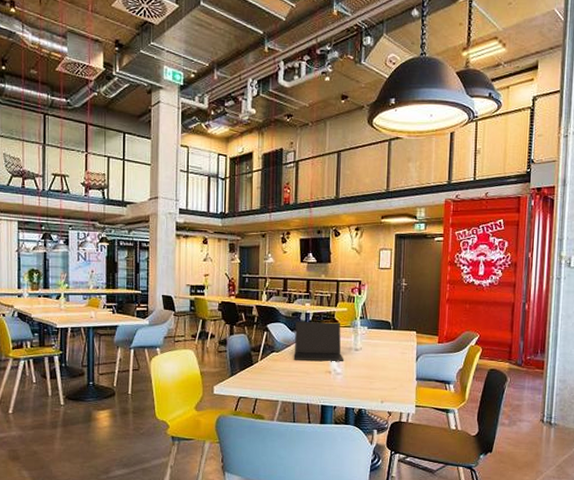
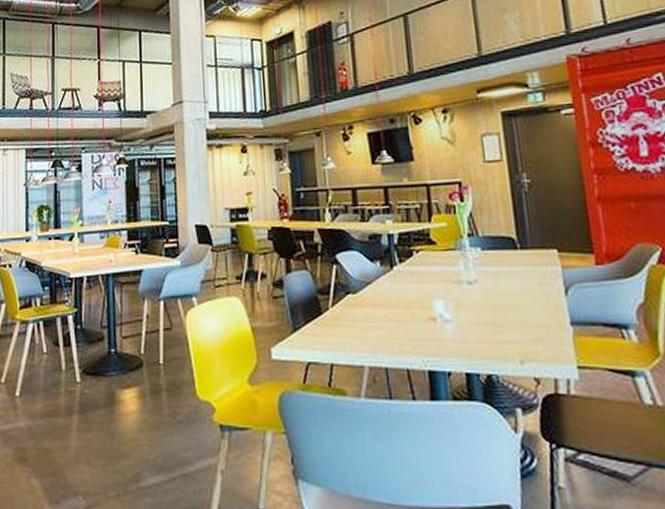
laptop: present [293,322,343,362] -> none [375,244,452,305]

